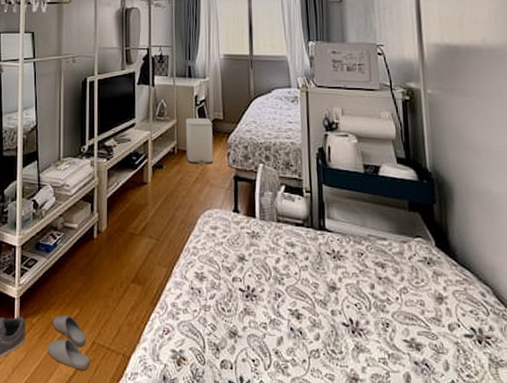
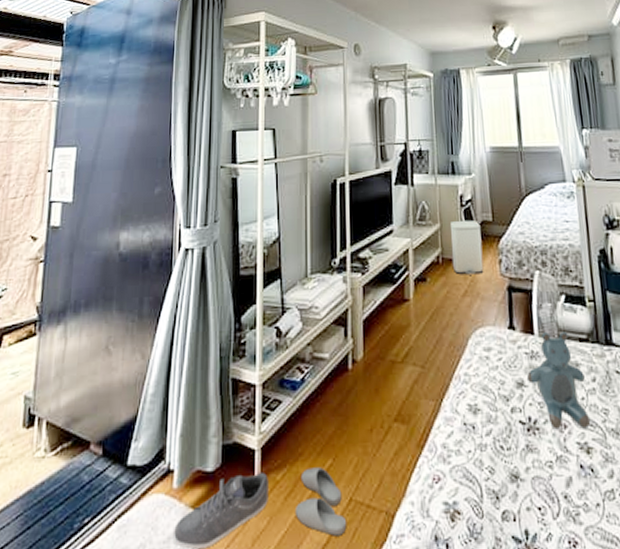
stuffed animal: none [248,217,301,298] -> present [527,332,590,430]

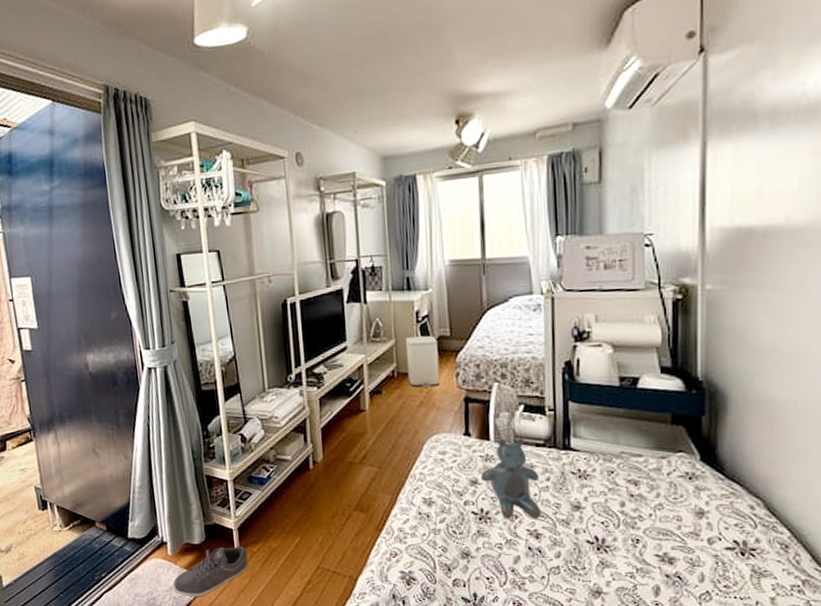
slippers: present [294,467,347,536] -> none [271,543,316,592]

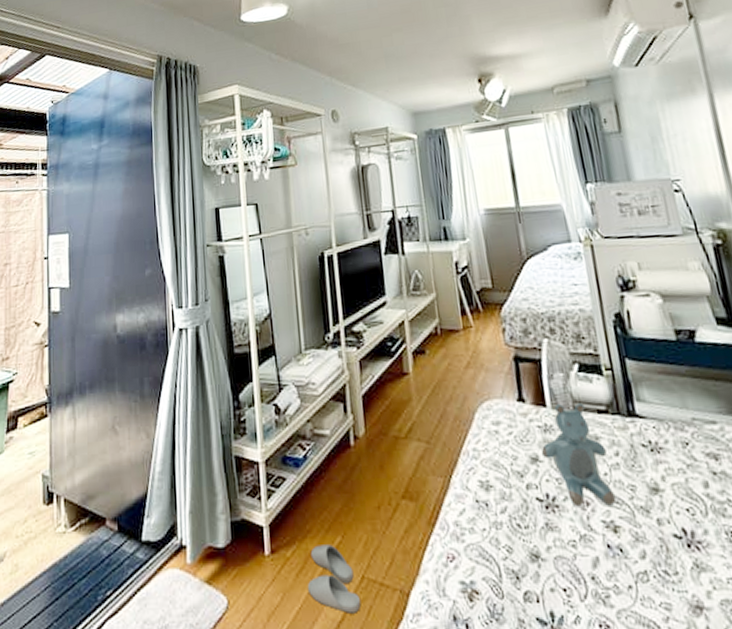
shoe: present [172,545,248,596] -> none [190,548,280,623]
slippers: none [271,543,316,592] -> present [307,544,361,614]
pedal bin: present [405,335,440,388] -> none [447,287,487,346]

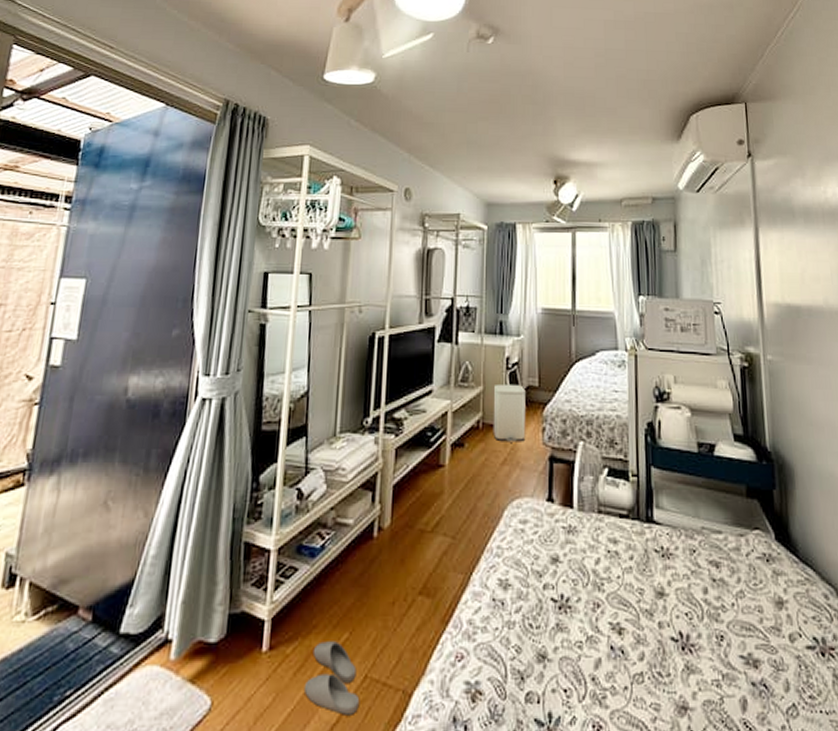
pedal bin: none [447,287,487,346] -> present [493,383,526,442]
stuffed animal: present [542,403,615,507] -> none [563,507,624,609]

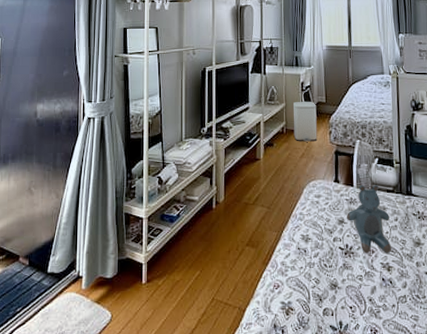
slippers: present [303,641,360,715] -> none [172,276,210,323]
stuffed animal: none [563,507,624,609] -> present [347,185,391,254]

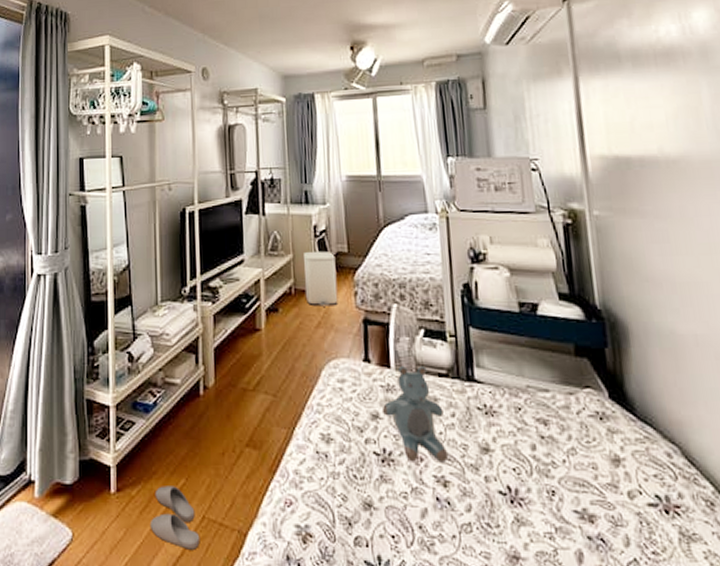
slippers: none [172,276,210,323] -> present [149,486,201,550]

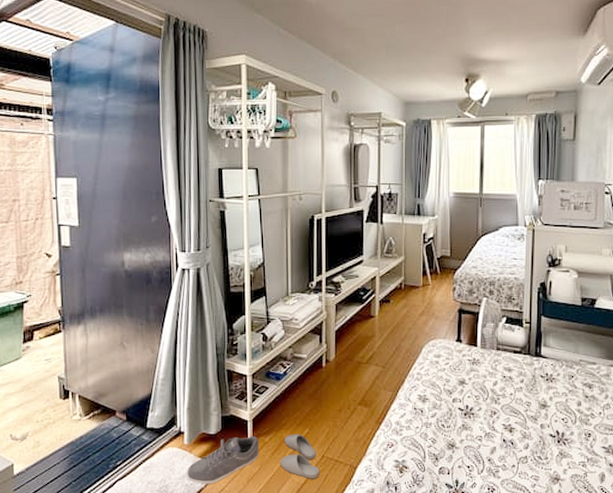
shoe: none [36,487,124,553] -> present [186,435,259,484]
pedal bin: present [303,250,338,307] -> none [413,254,439,299]
stuffed animal: present [383,366,447,463] -> none [469,345,515,415]

